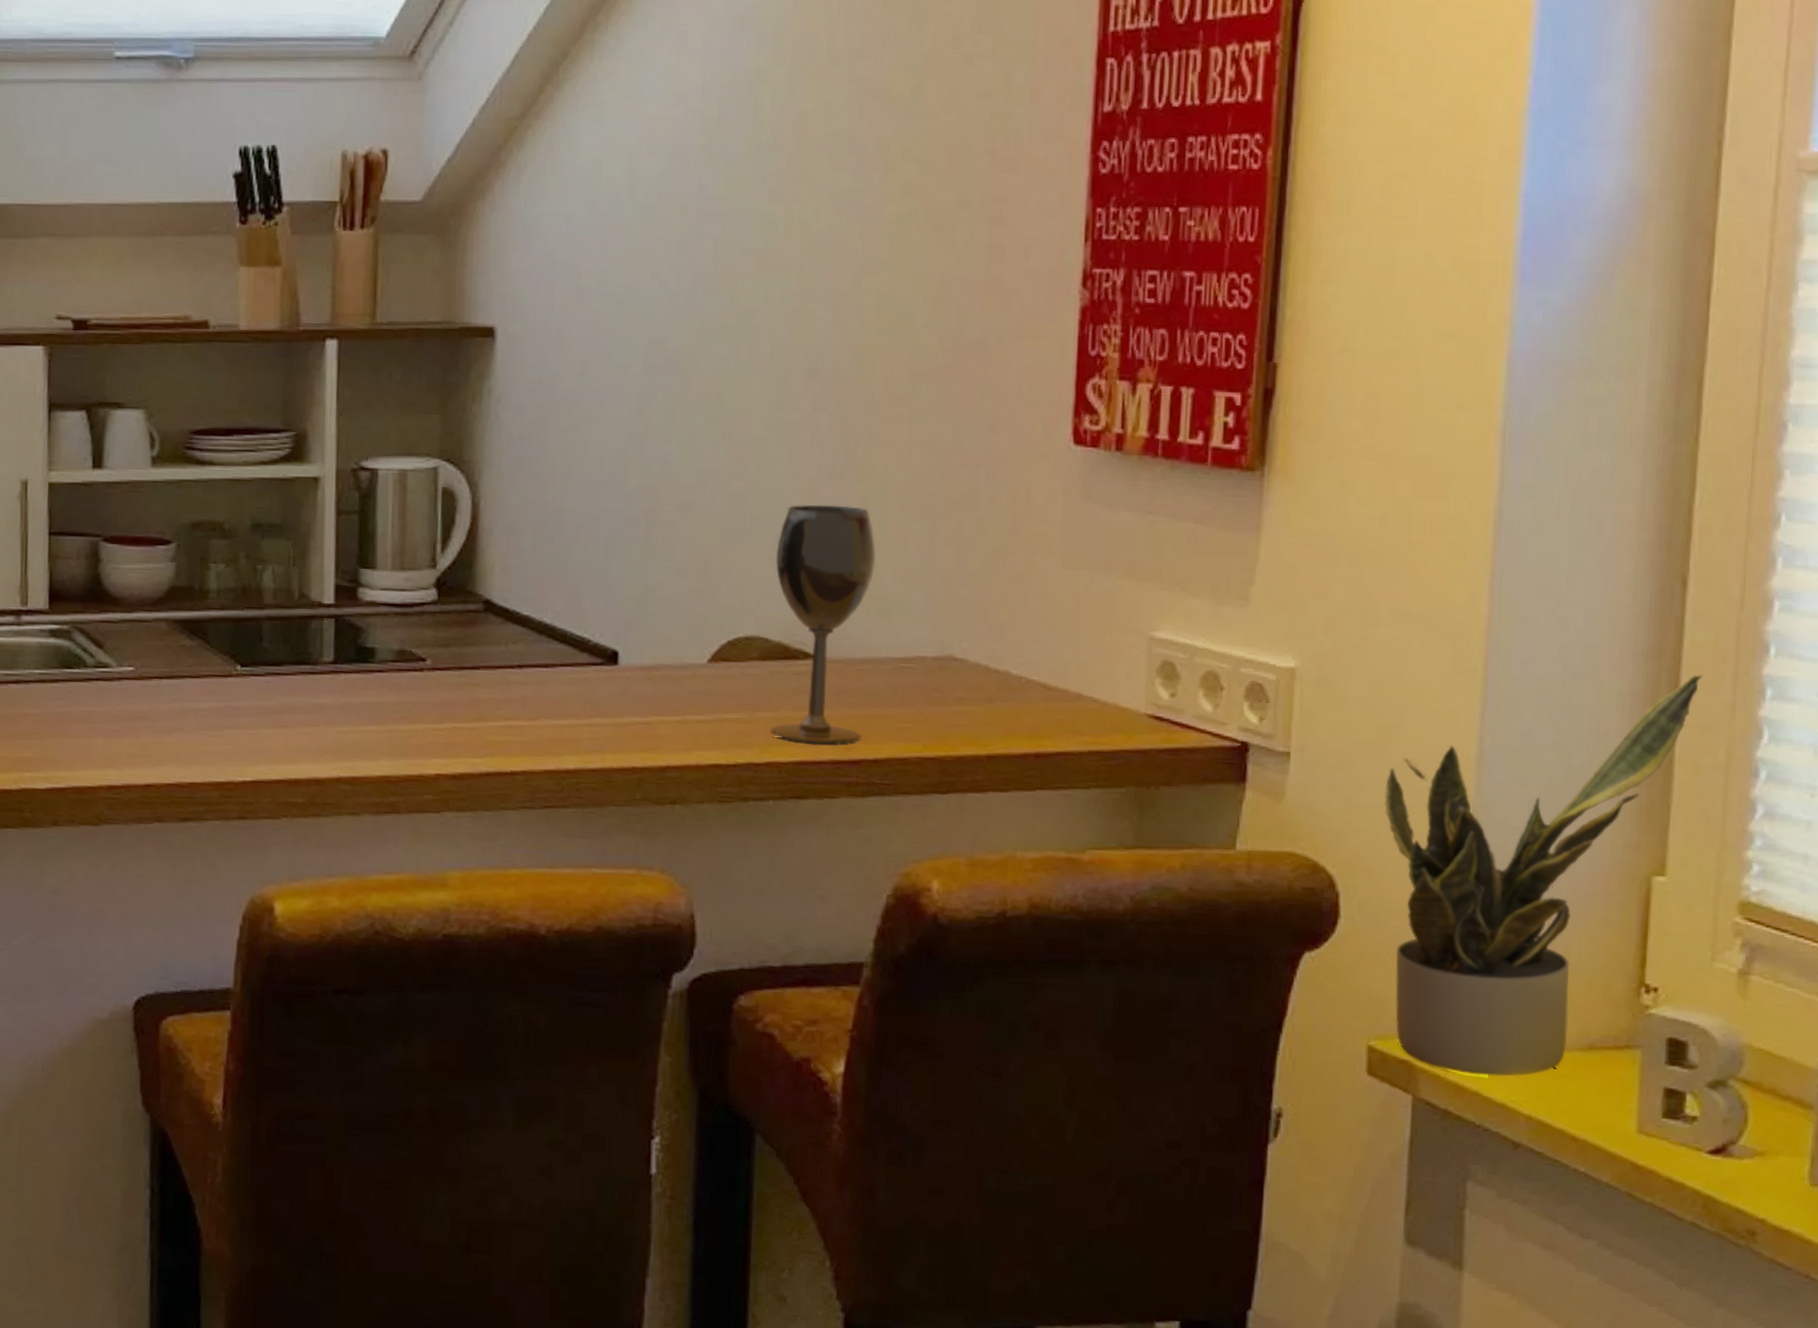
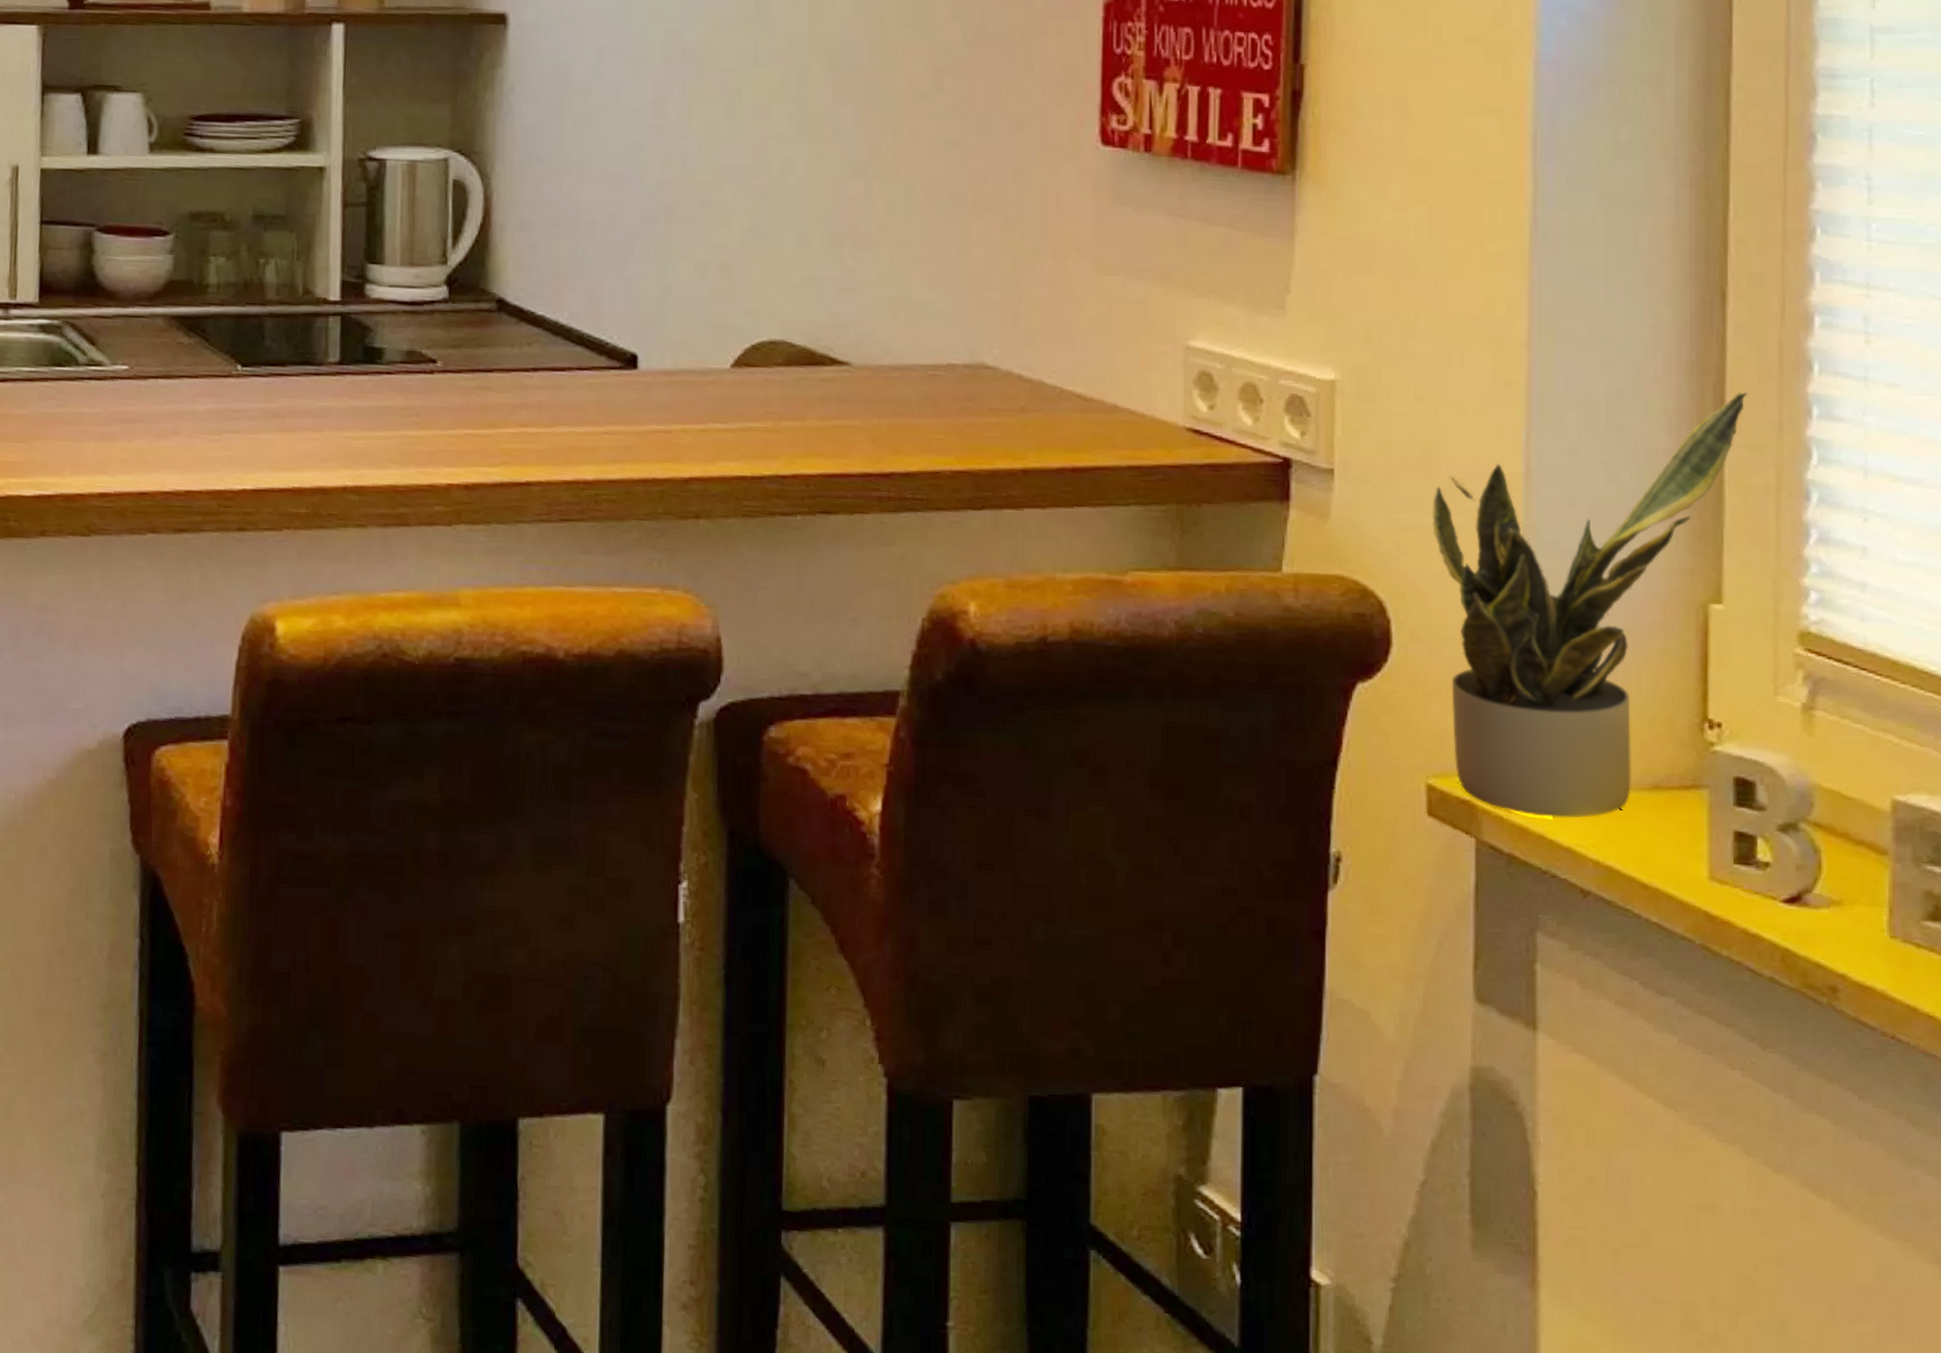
wine glass: present [770,504,876,744] -> none [797,202,903,455]

